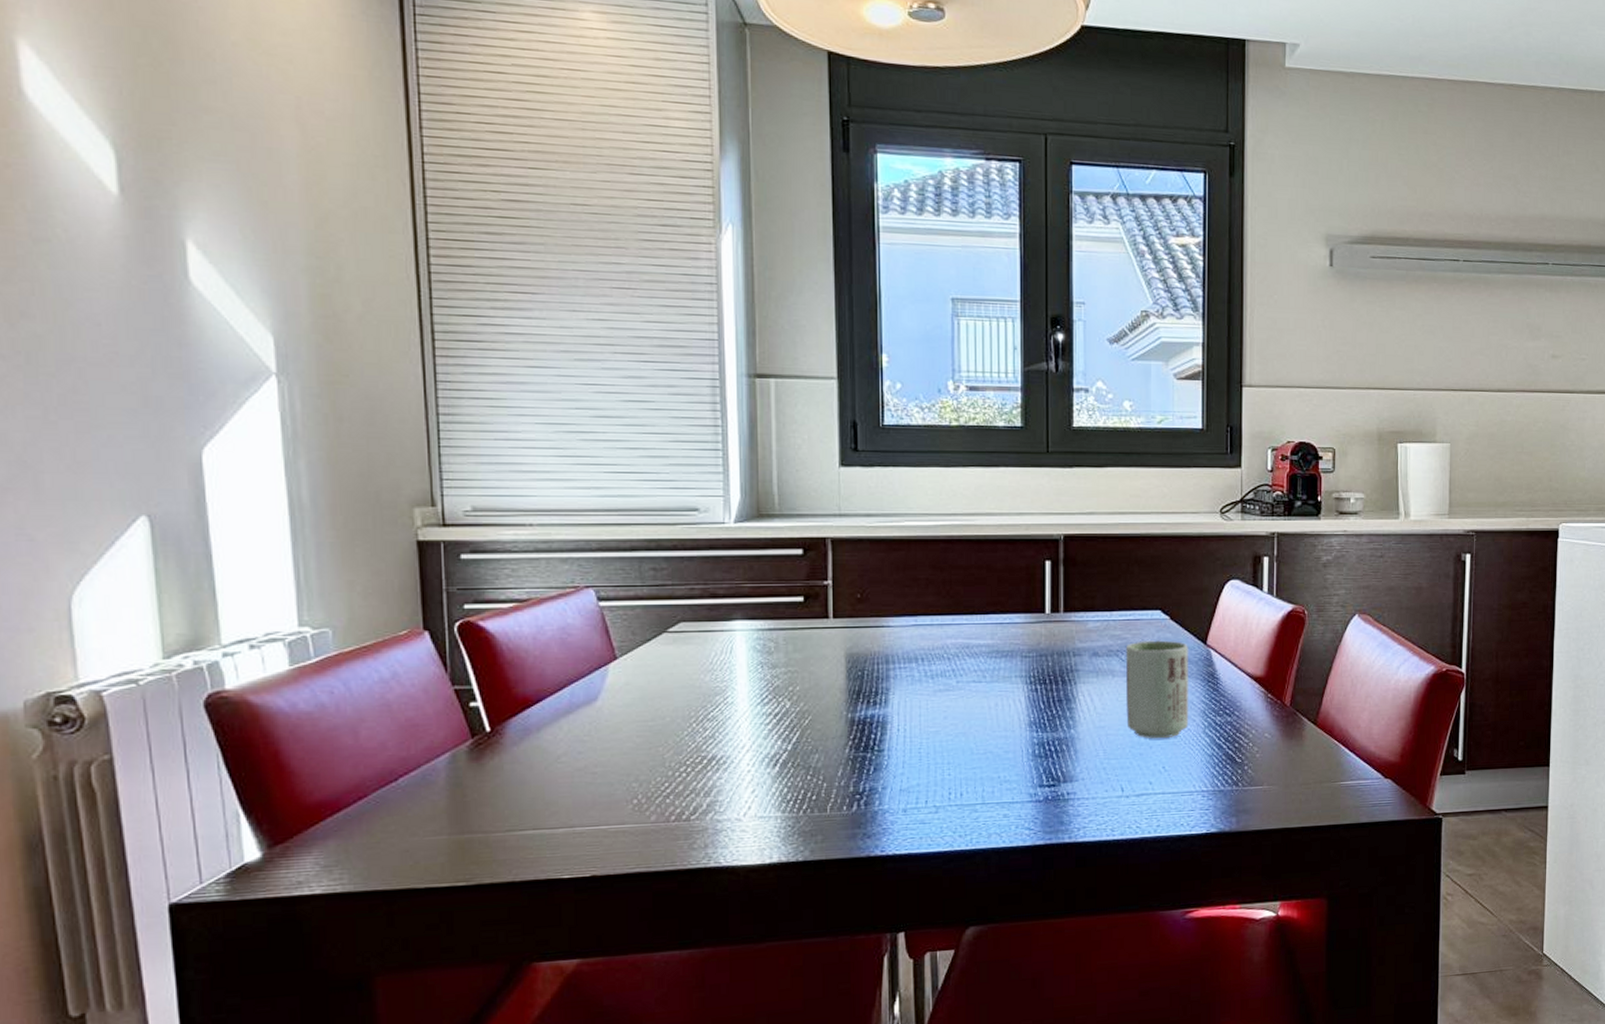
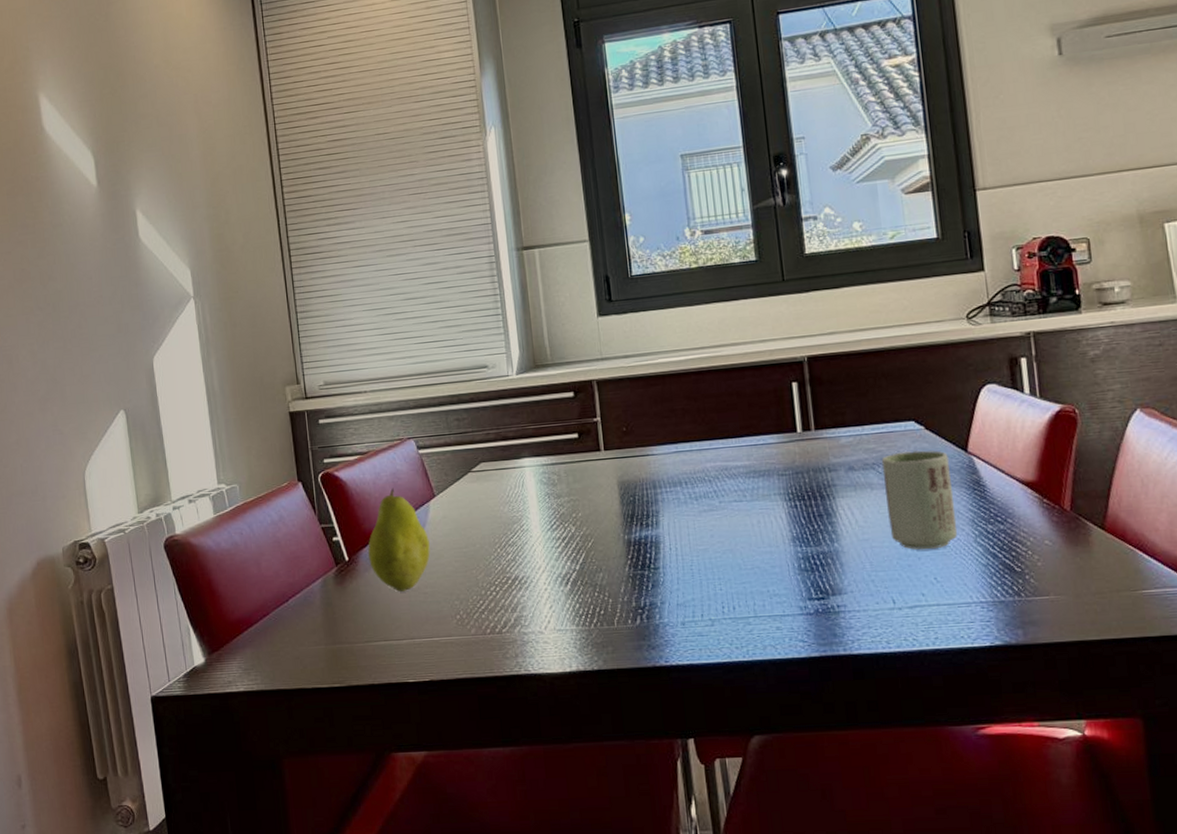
fruit: none [519,645,605,772] -> present [368,488,430,593]

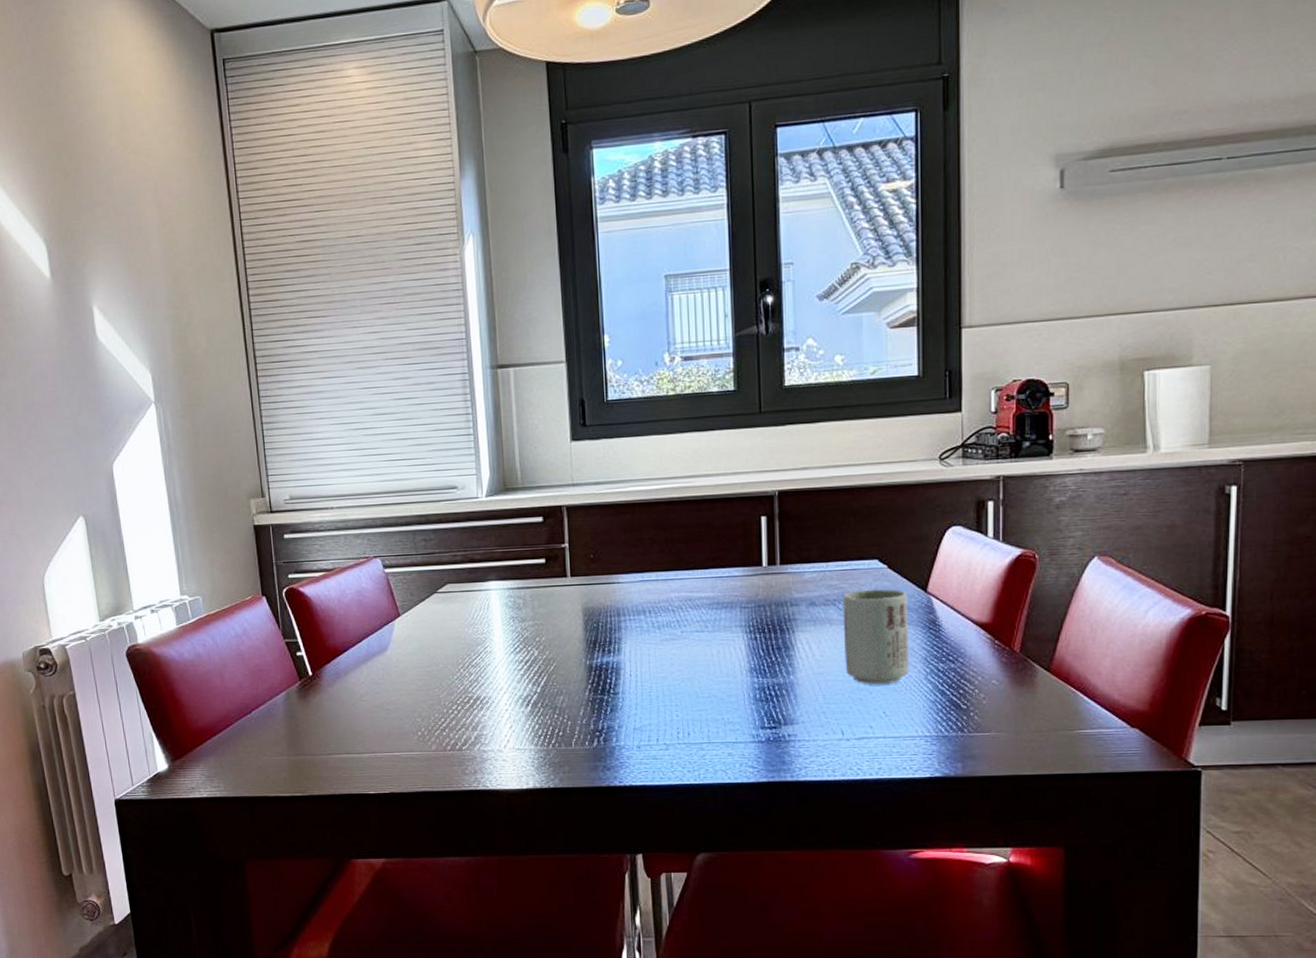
fruit: present [368,488,430,593] -> none [331,605,394,708]

